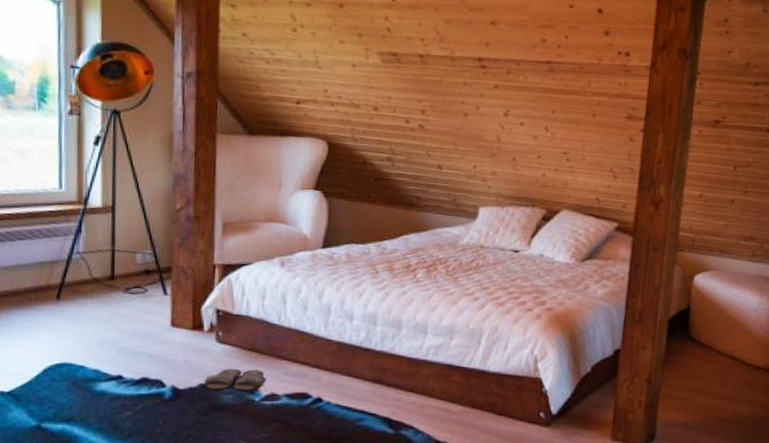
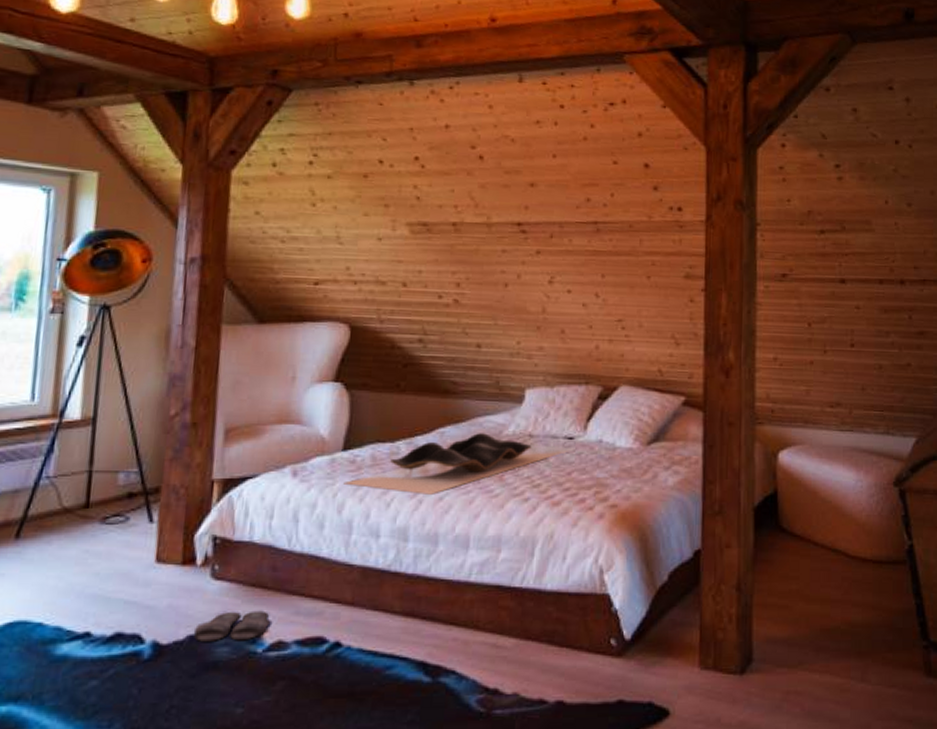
throw blanket: none [323,241,520,289] -> present [343,433,575,495]

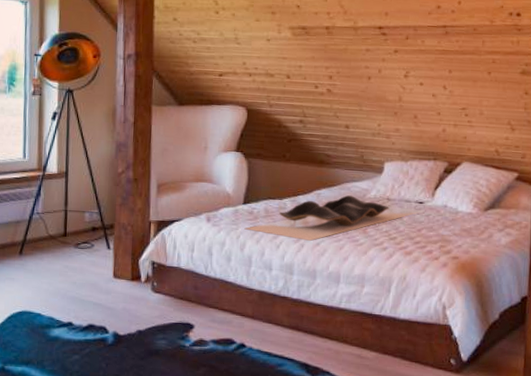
slippers: present [193,610,271,642] -> none [141,316,195,337]

